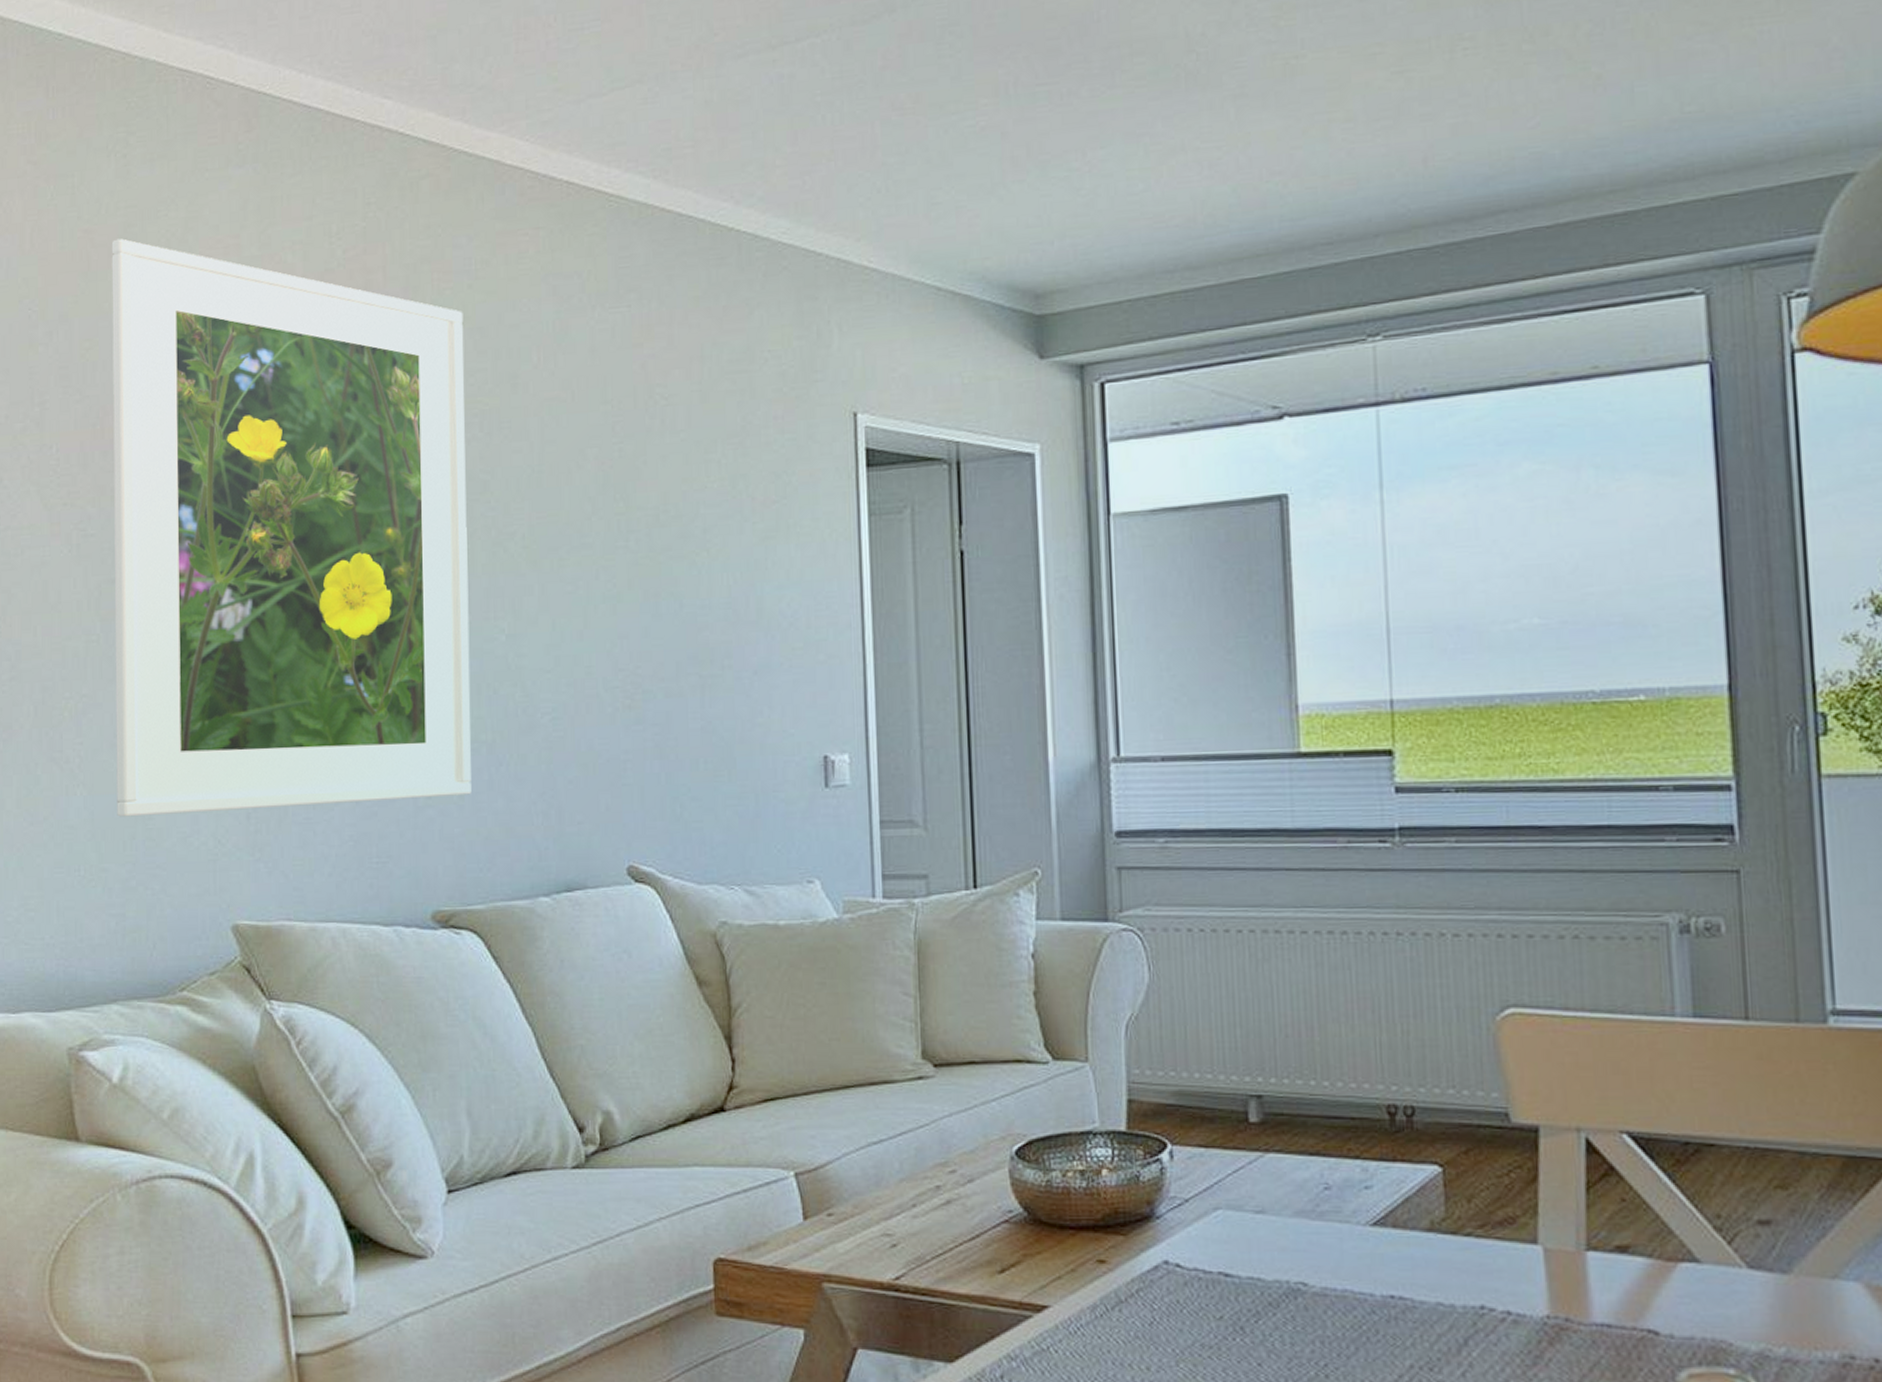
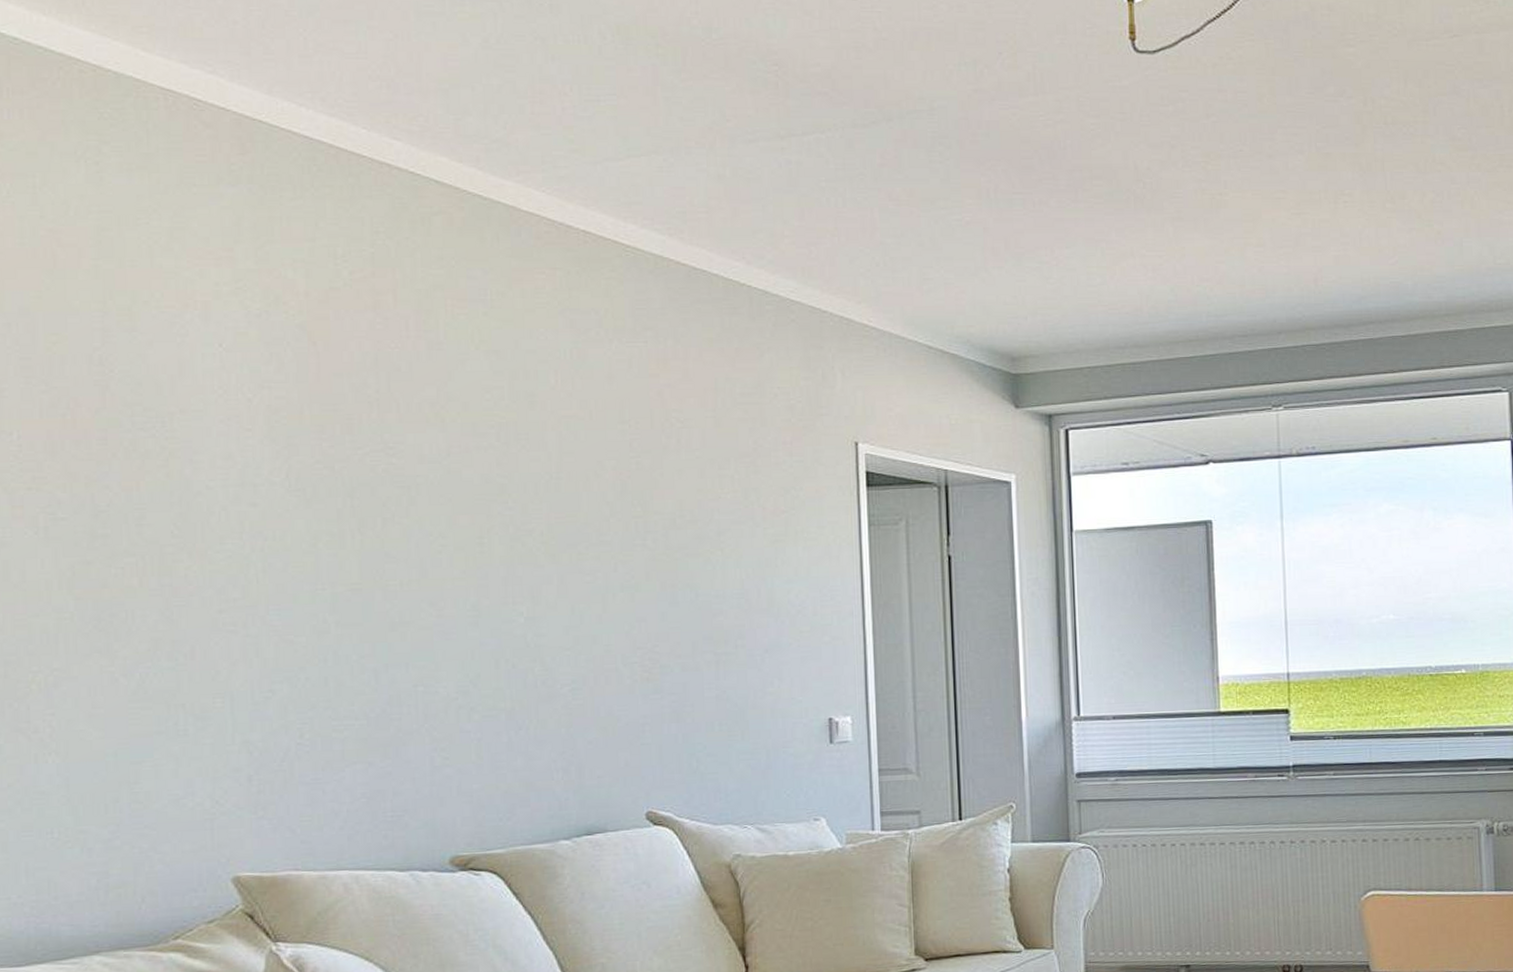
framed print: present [111,238,472,817] -> none [82,241,490,782]

